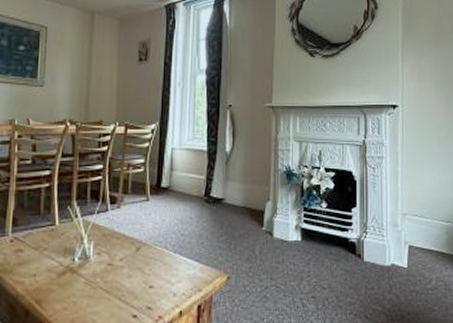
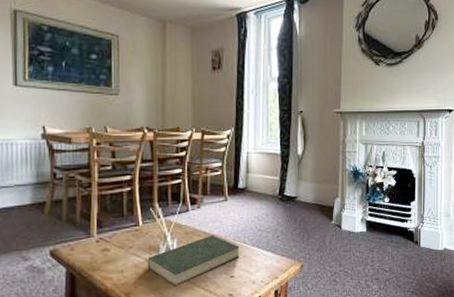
book: none [61,238,161,295] -> present [147,235,240,287]

